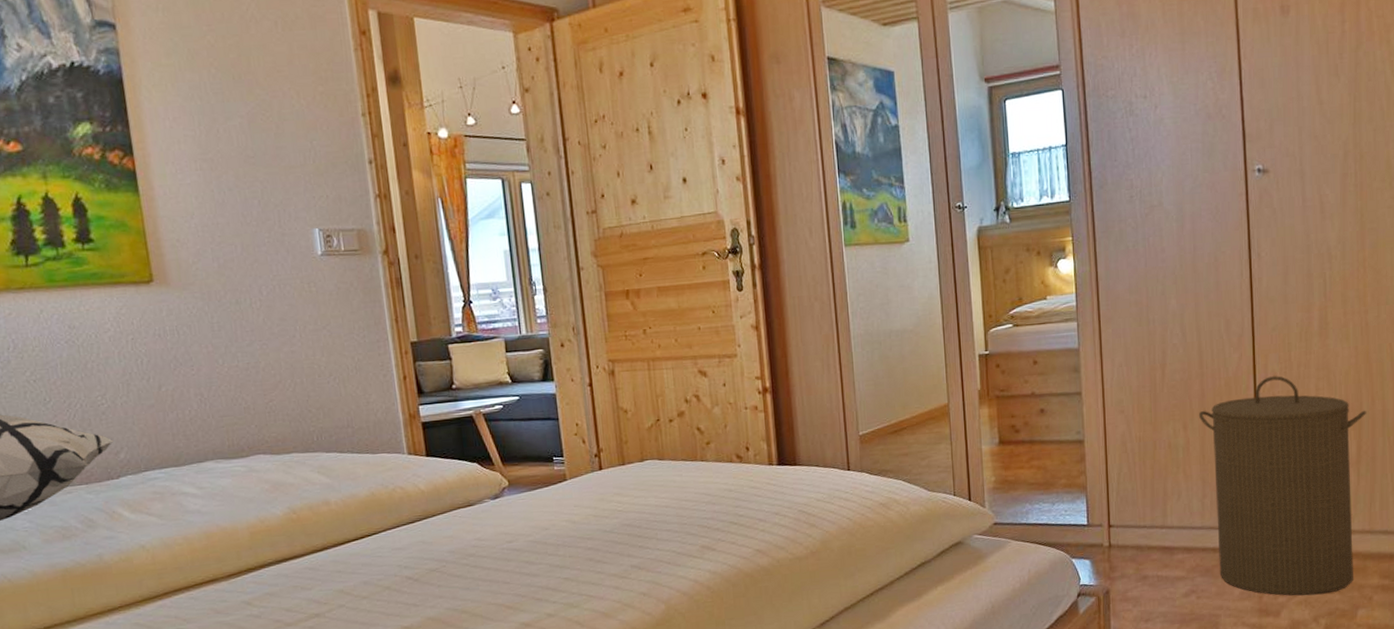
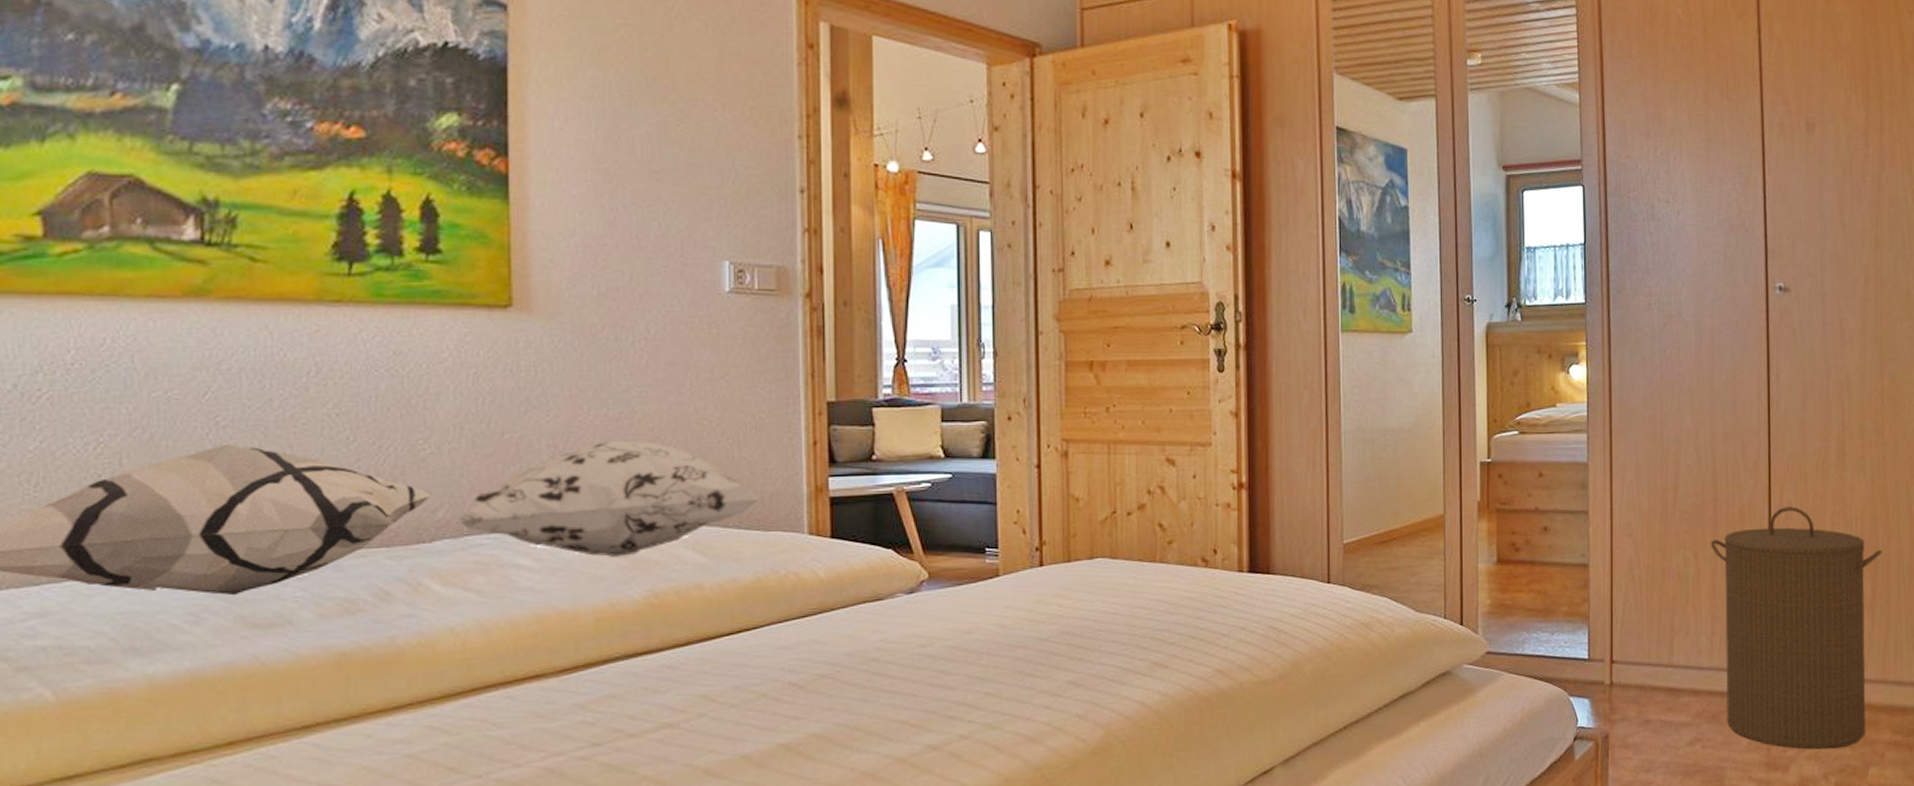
decorative pillow: none [132,385,367,482] -> present [453,441,761,557]

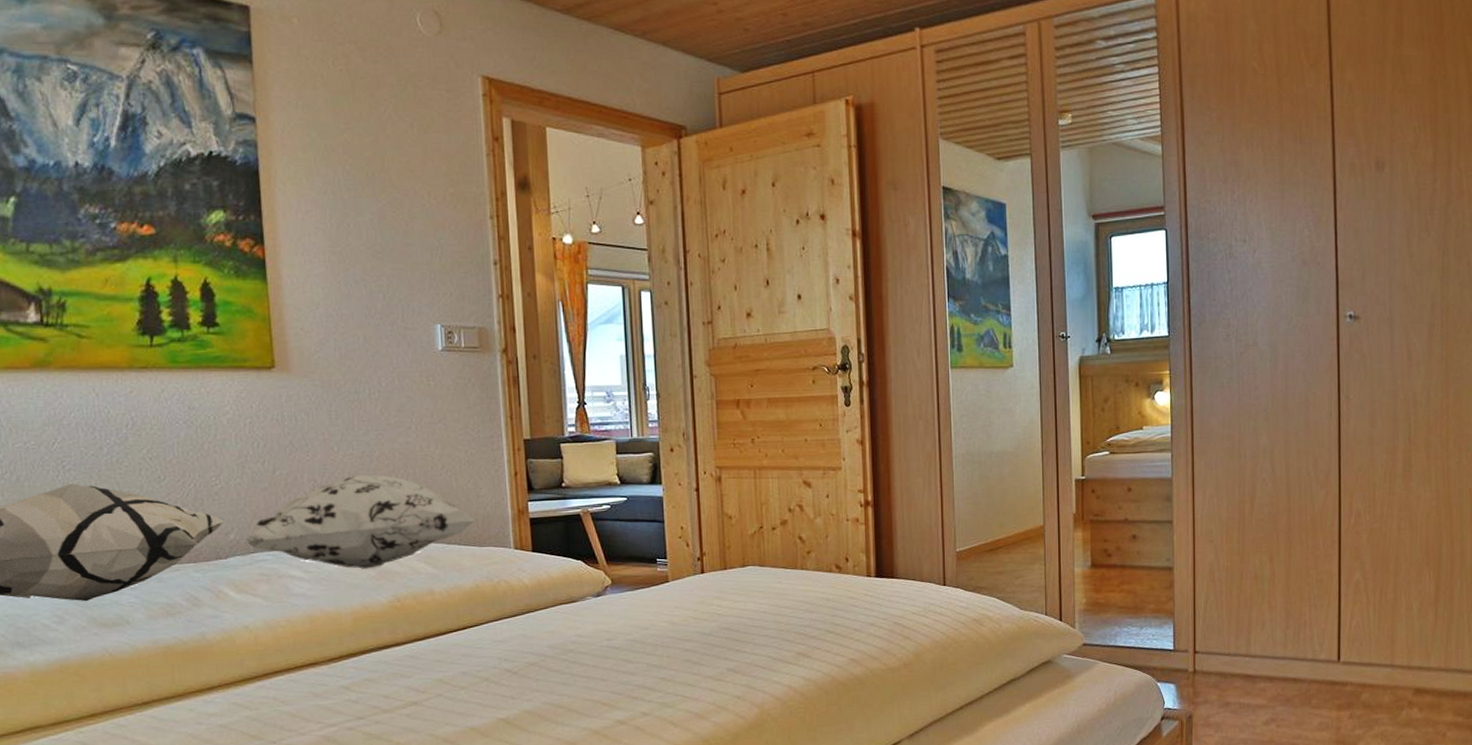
laundry hamper: present [1710,506,1883,750] -> none [1284,514,1446,729]

